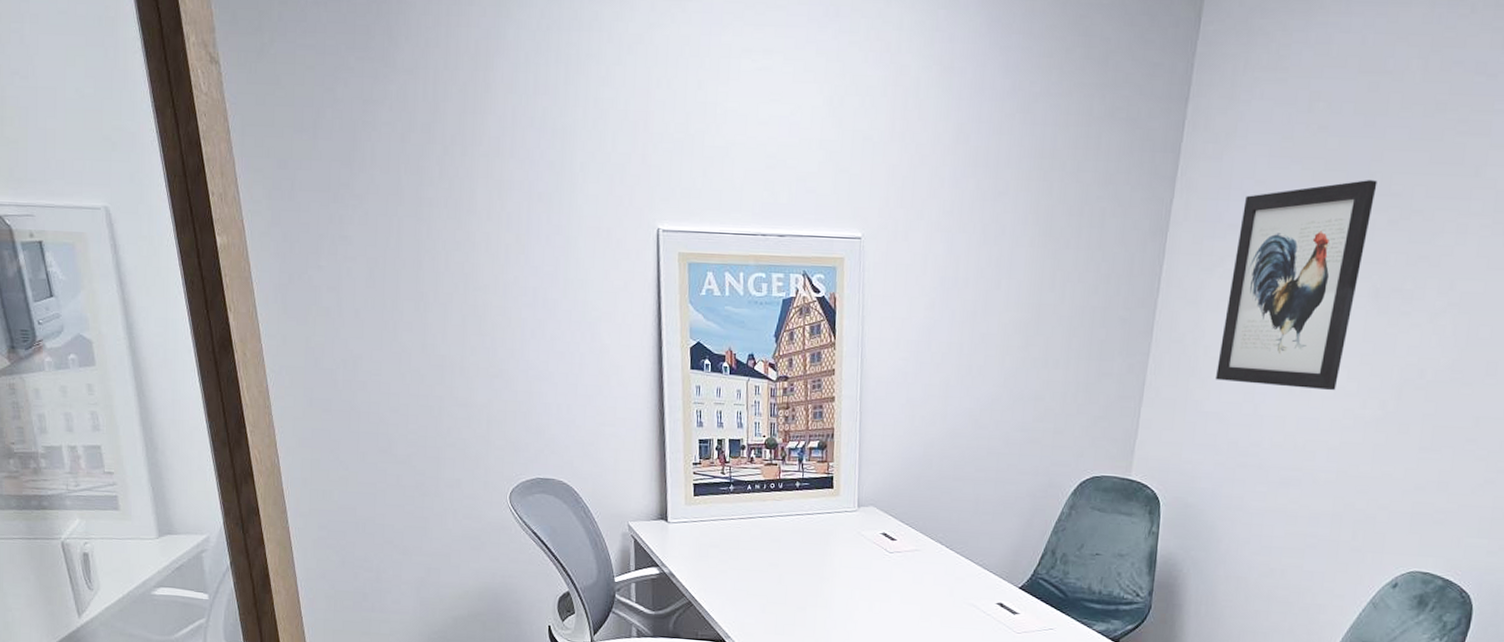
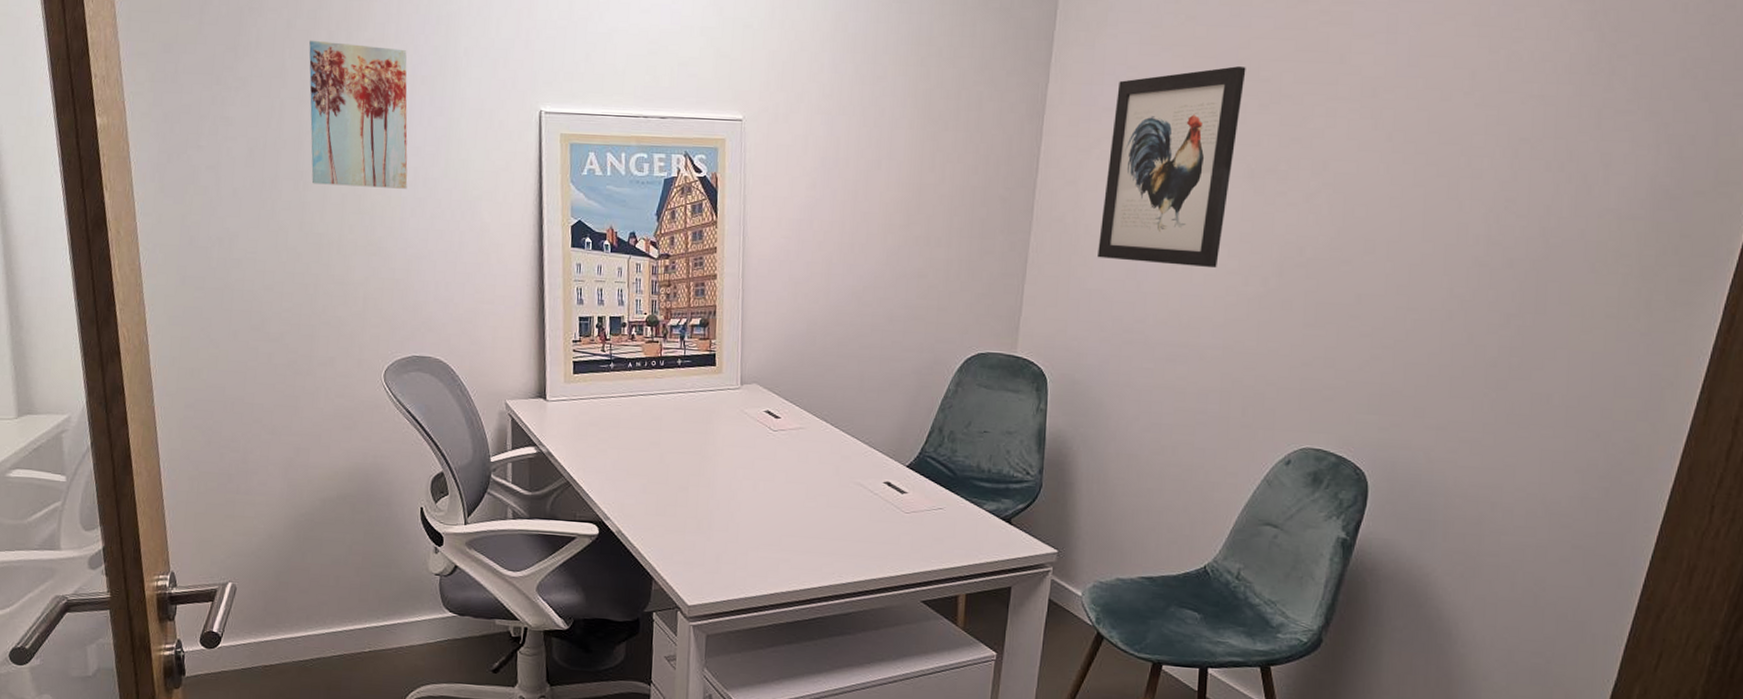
wall art: none [424,155,527,310] -> present [309,40,408,189]

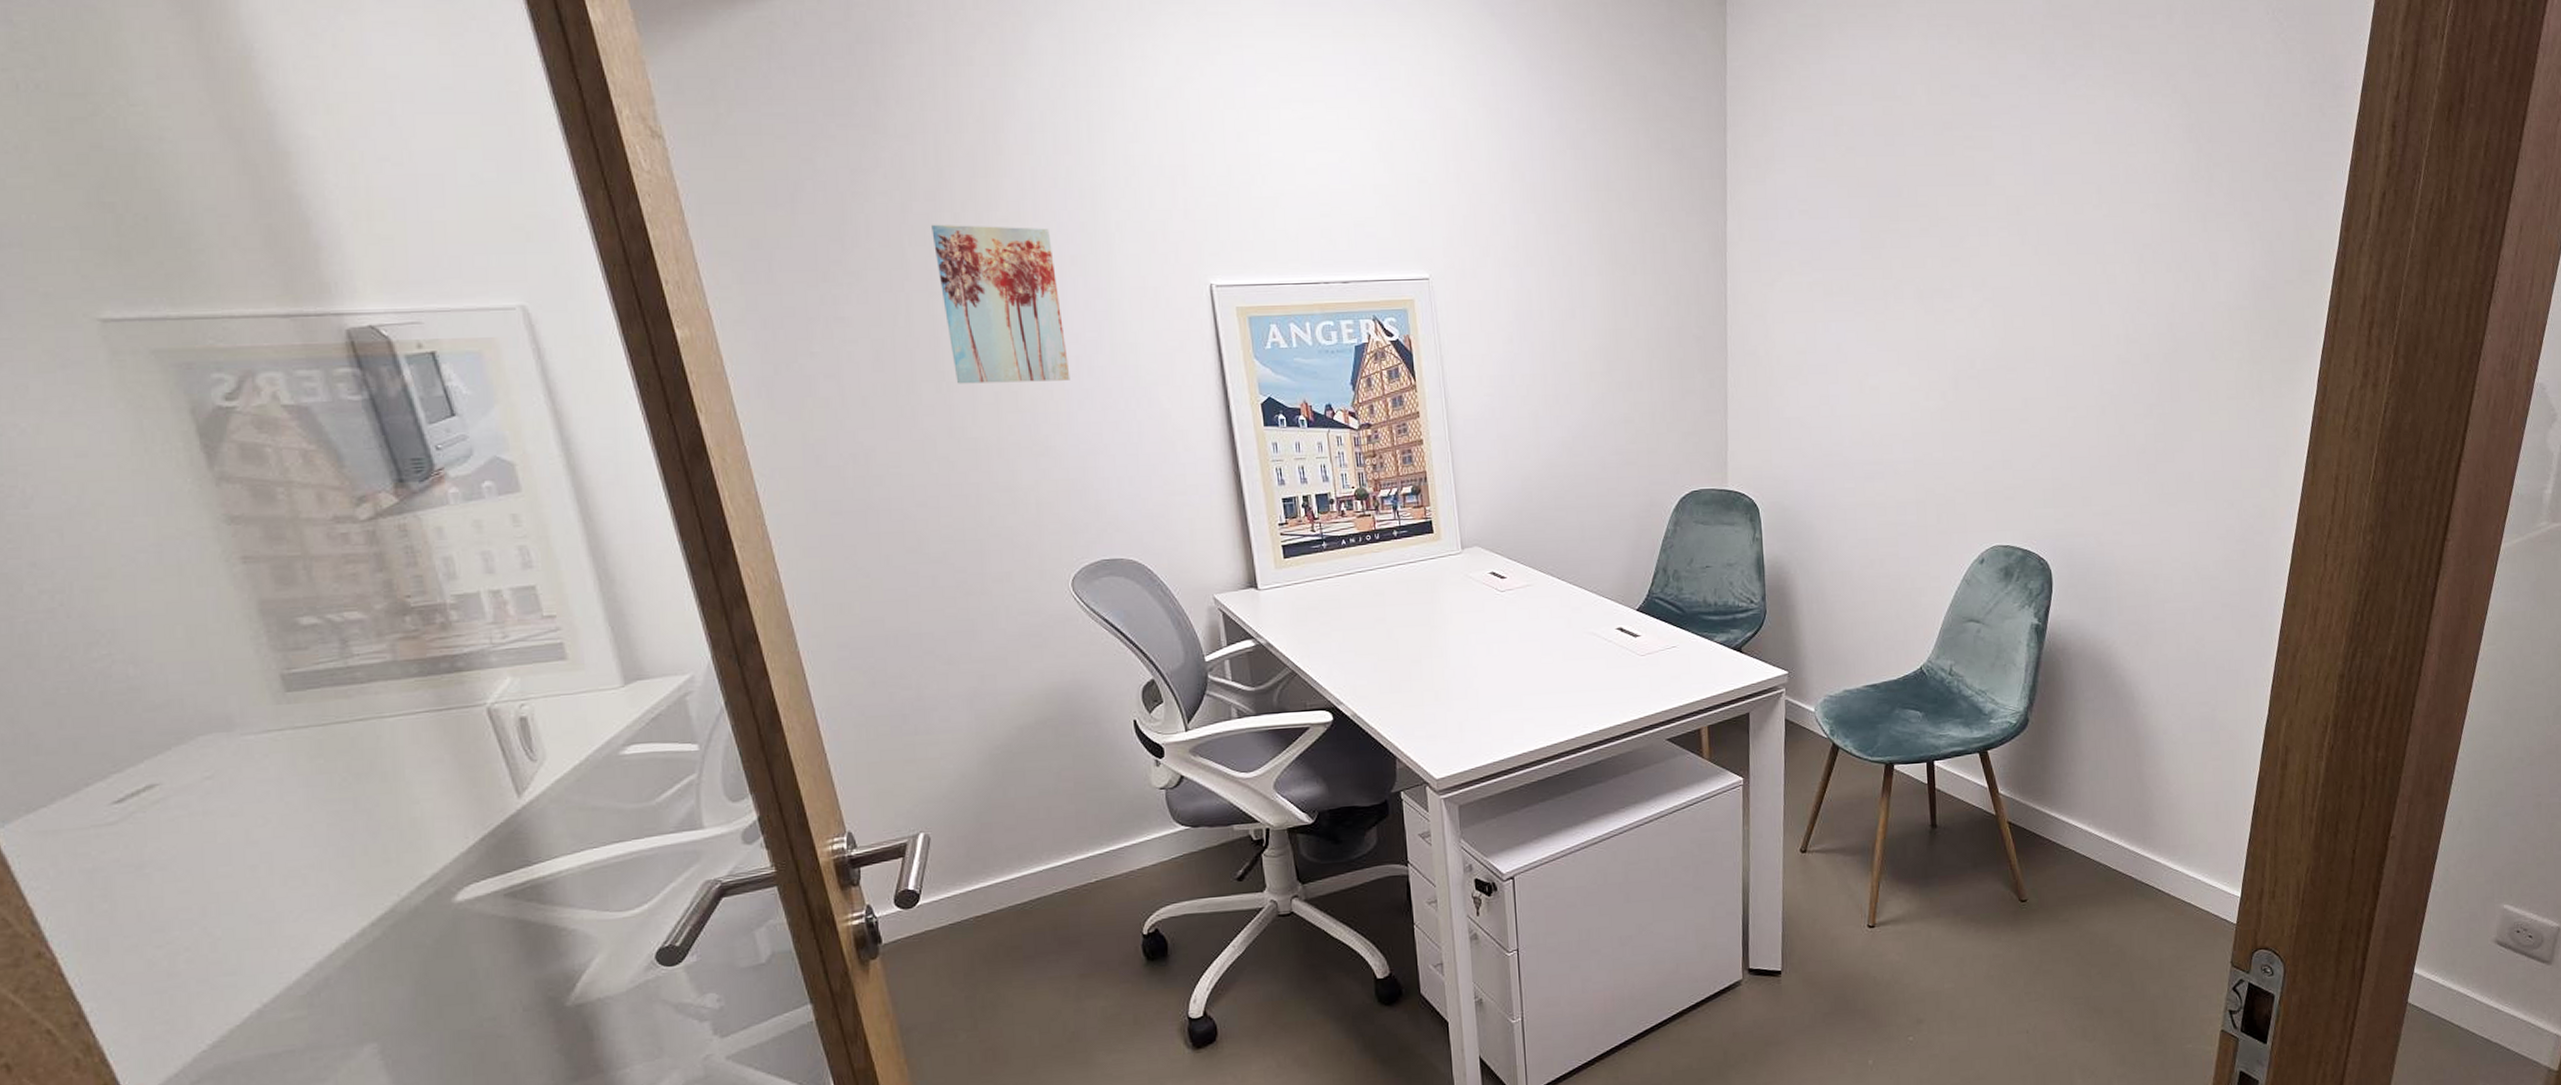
wall art: present [1098,66,1246,268] -> none [1791,193,1905,388]

